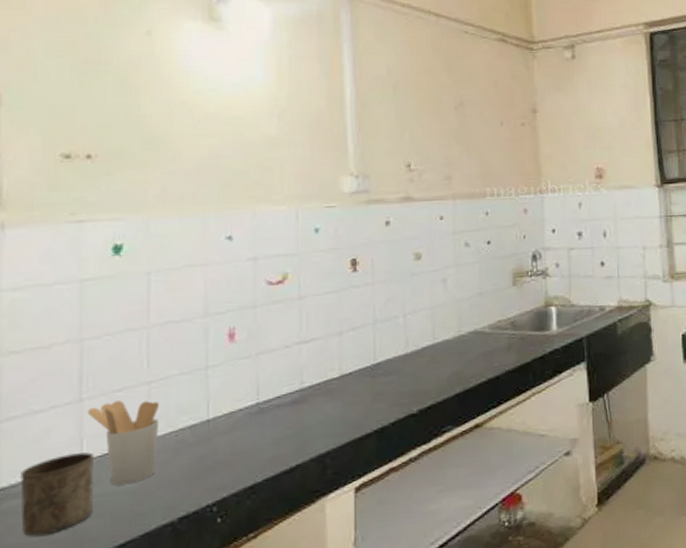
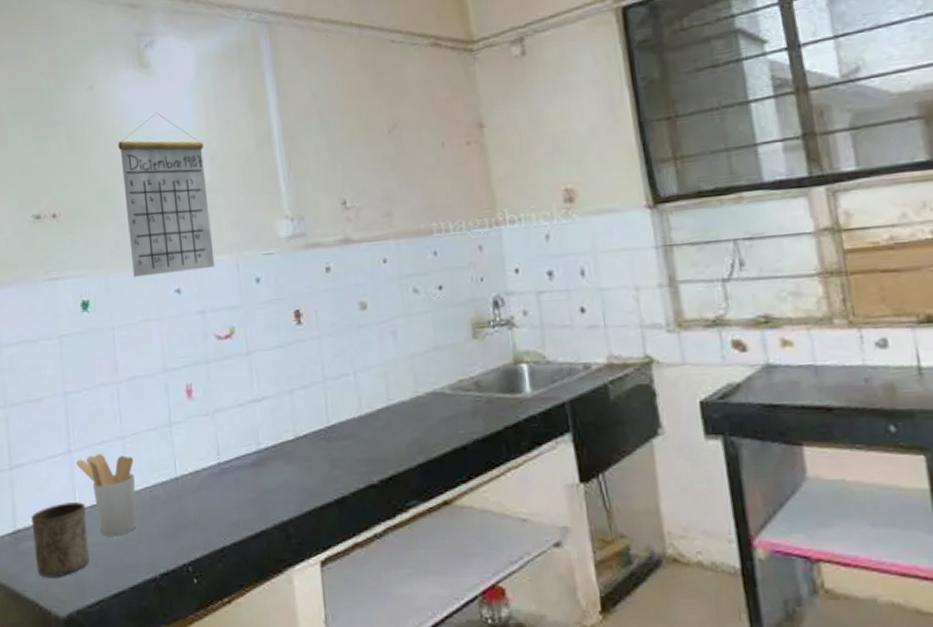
calendar: none [175,65,273,223] -> present [118,112,215,277]

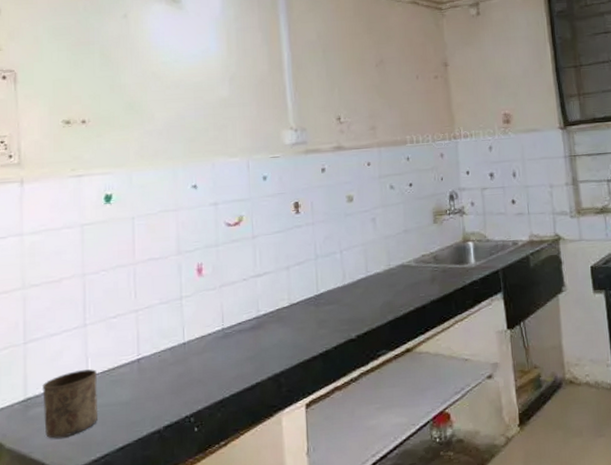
utensil holder: present [76,454,137,537] -> none [90,326,146,398]
calendar: present [118,112,215,277] -> none [148,39,229,175]

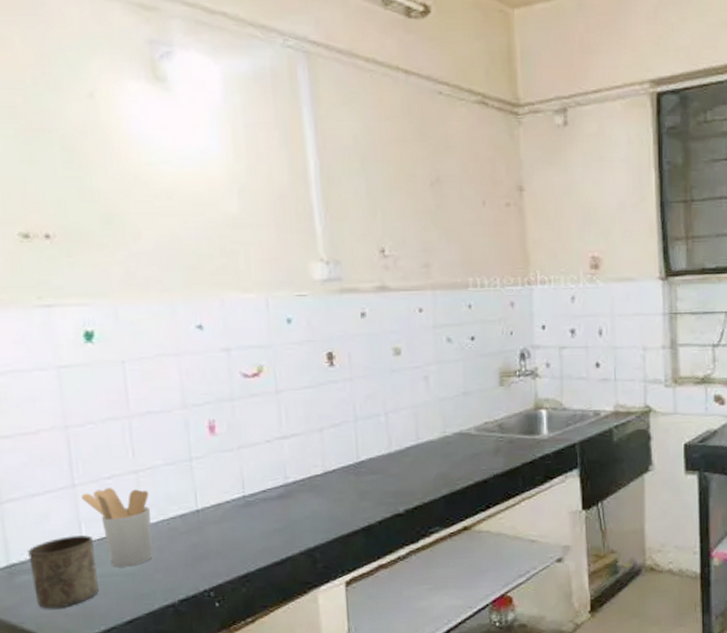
utensil holder: none [90,326,146,398] -> present [80,488,153,568]

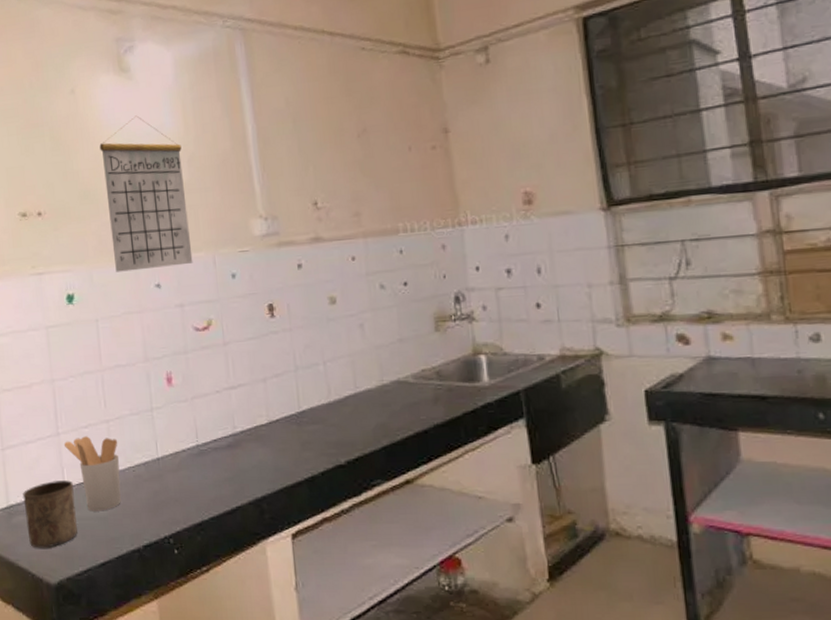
calendar: none [127,134,242,310] -> present [99,115,193,272]

